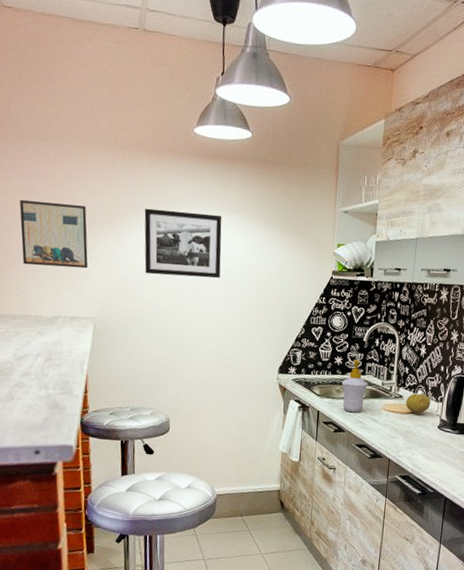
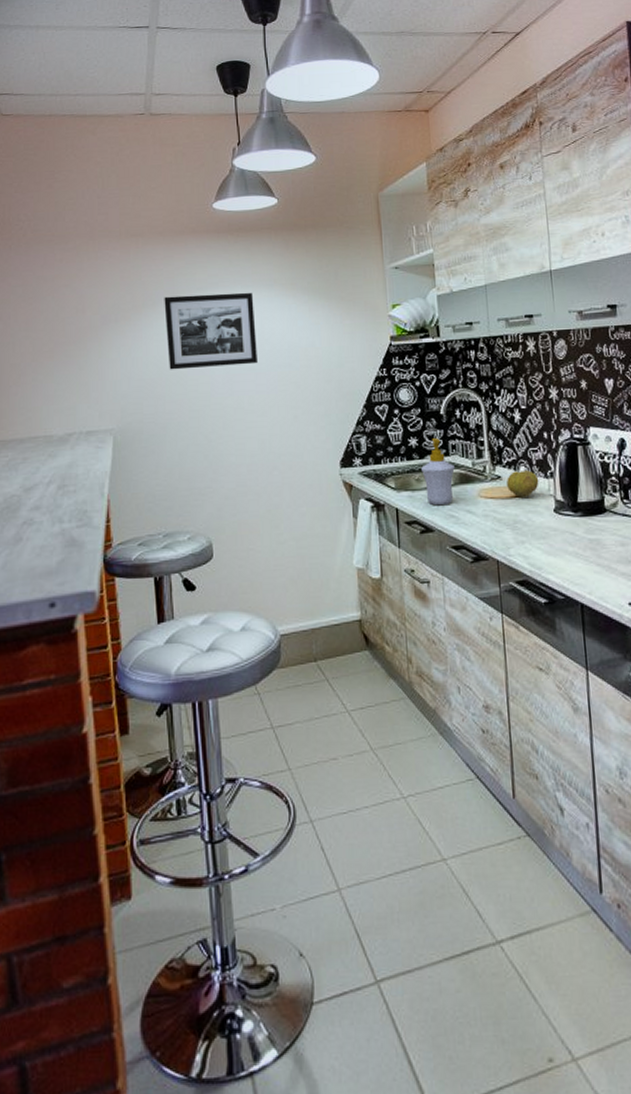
wall art: present [20,199,88,269] -> none [24,304,104,379]

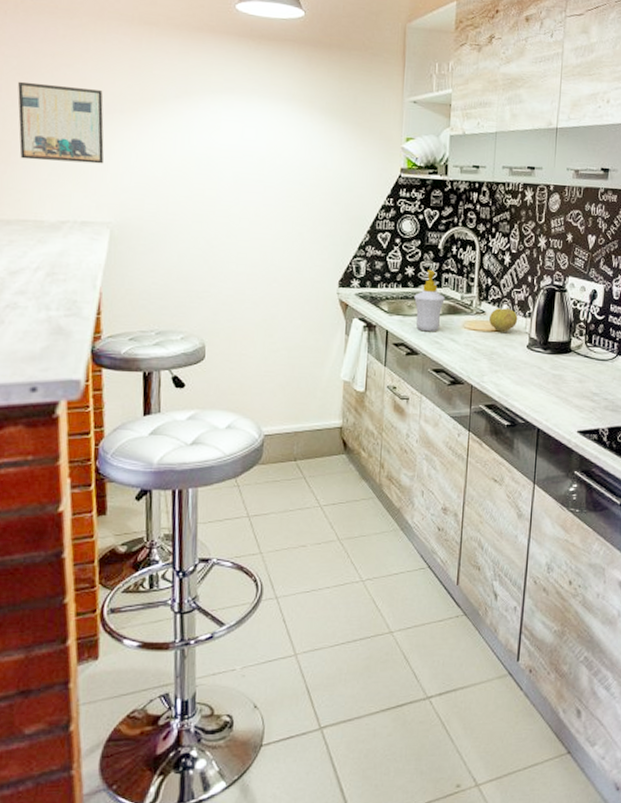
wall art: none [24,304,104,379] -> present [18,81,104,164]
picture frame: present [164,292,259,370] -> none [175,94,270,177]

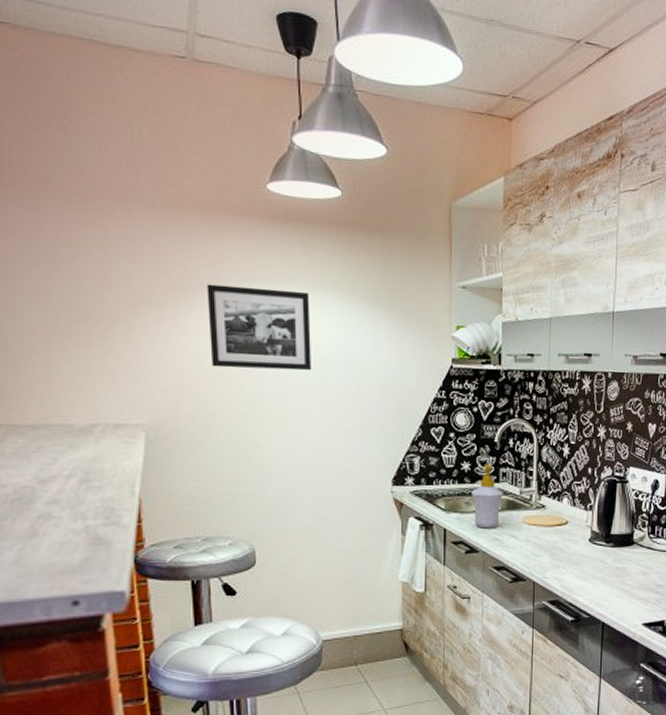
wall art: present [18,81,104,164] -> none [33,273,134,362]
picture frame: none [175,94,270,177] -> present [207,284,312,371]
fruit: present [489,308,518,332] -> none [550,502,579,526]

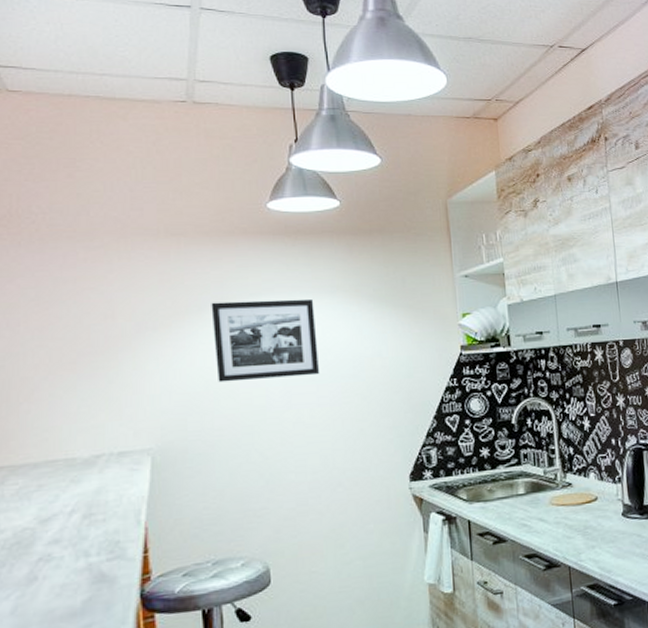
soap bottle: present [471,463,503,529] -> none [493,447,527,516]

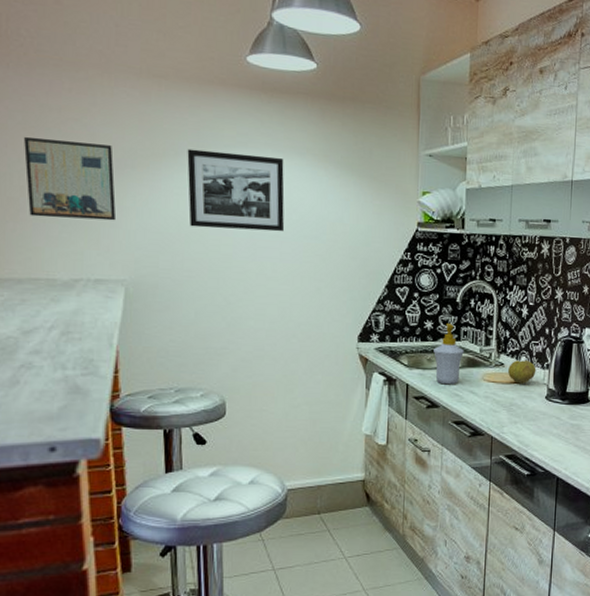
wall art: none [38,310,139,394] -> present [24,136,117,221]
soap bottle: none [493,447,527,516] -> present [433,322,464,385]
fruit: none [577,476,608,503] -> present [508,360,536,384]

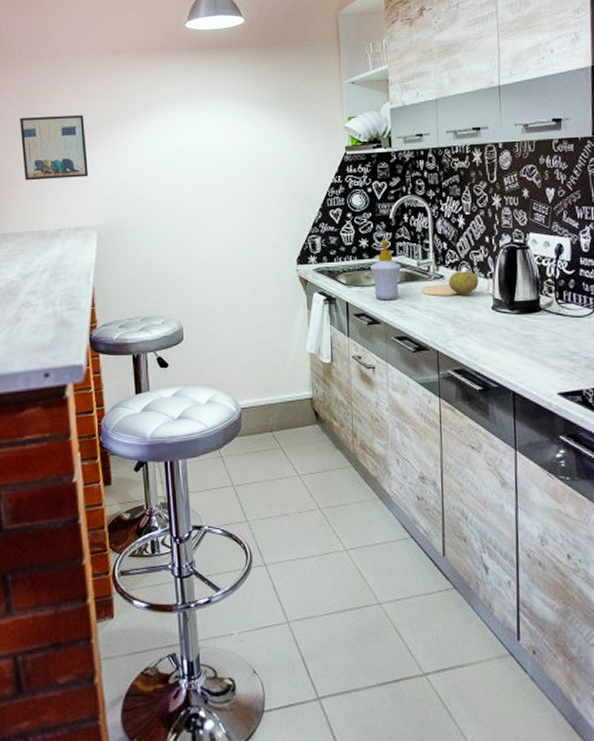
picture frame: present [187,148,285,232] -> none [141,105,225,175]

